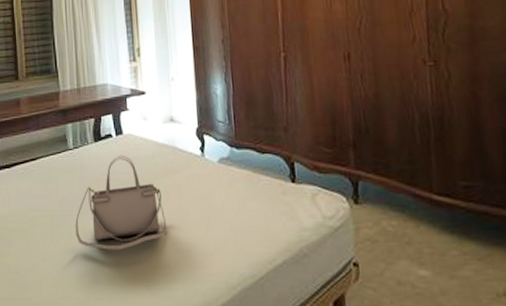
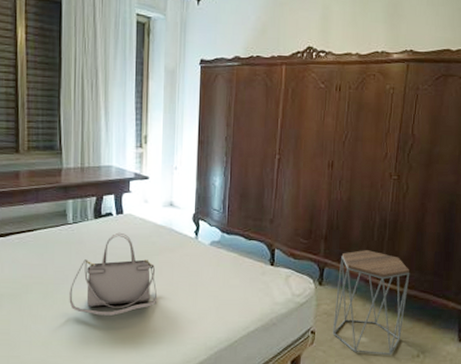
side table: none [377,156,476,294] -> present [332,250,410,356]

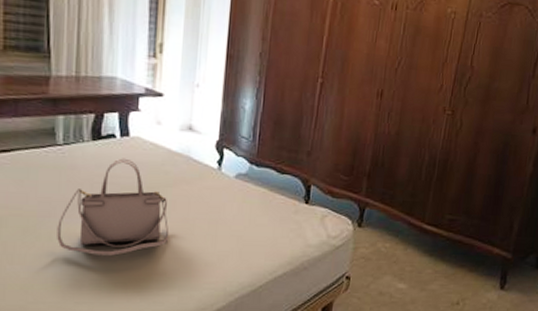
side table: present [332,250,410,356] -> none [369,190,457,303]

